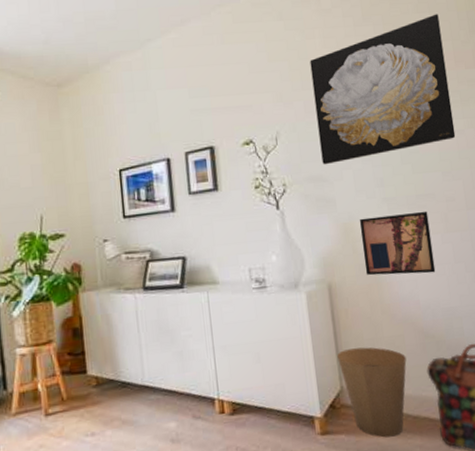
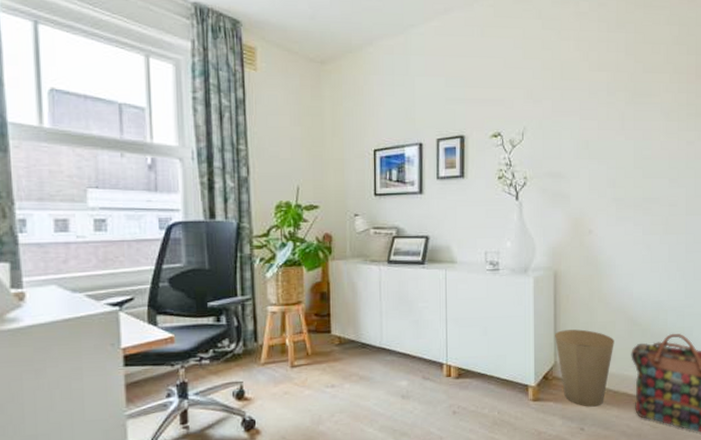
wall art: present [310,14,456,165] -> none [562,27,687,163]
wall art: present [359,211,436,276] -> none [589,213,651,269]

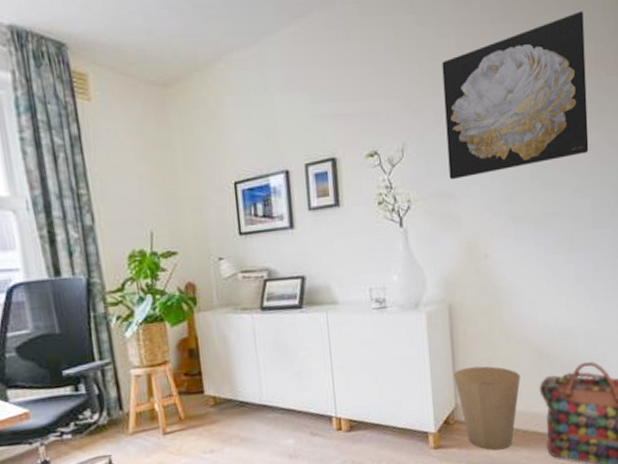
wall art: none [562,27,687,163] -> present [442,11,589,180]

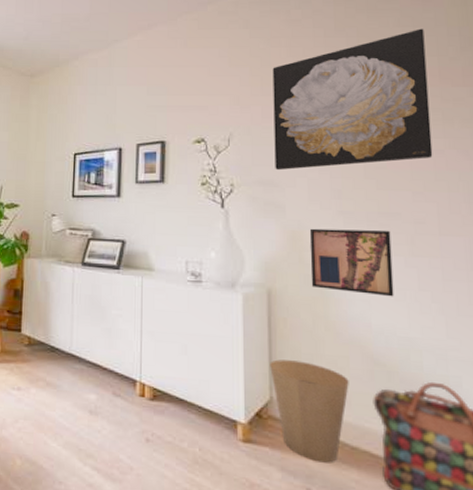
wall art: none [484,229,556,296] -> present [309,228,394,297]

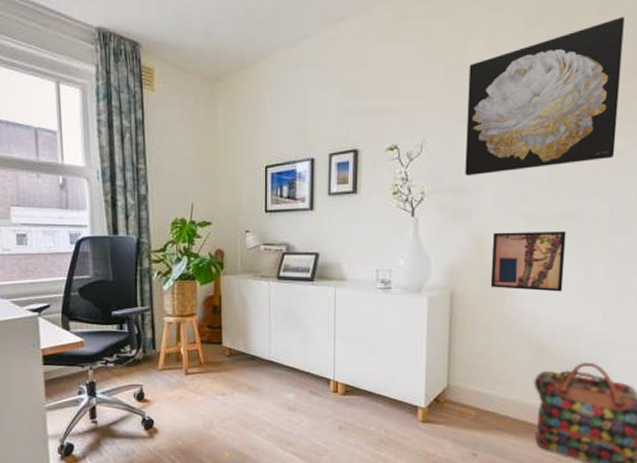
trash can: present [270,359,349,463] -> none [449,353,516,433]

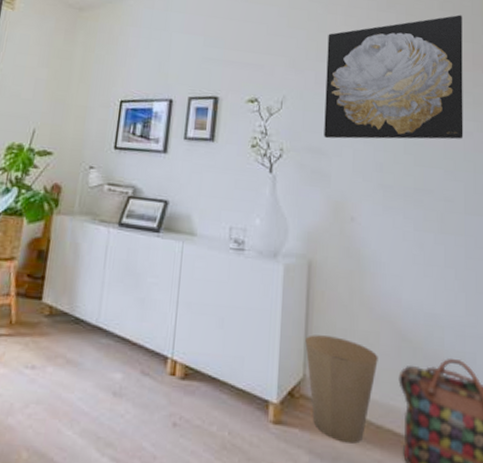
trash can: none [449,353,516,433] -> present [305,335,378,444]
wall art: present [490,230,566,292] -> none [349,200,424,273]

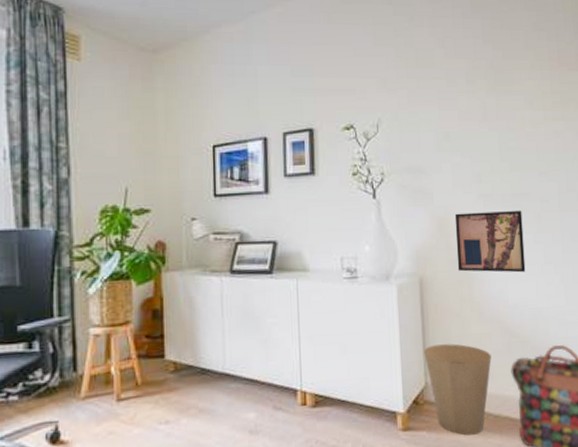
wall art: present [324,14,464,140] -> none [416,13,554,157]
wall art: none [349,200,424,273] -> present [454,210,526,273]

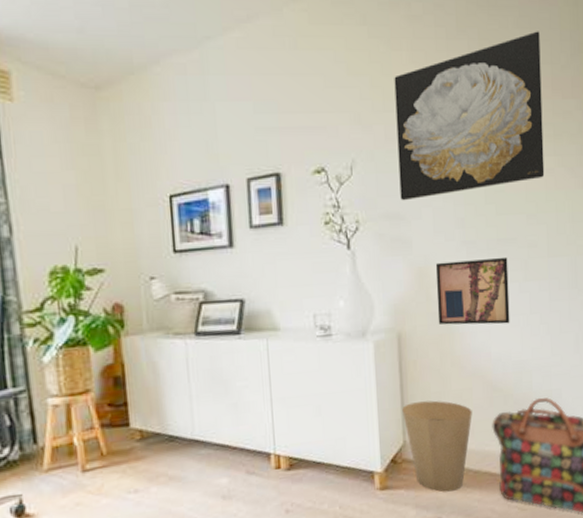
wall art: none [416,13,554,157] -> present [394,31,545,201]

